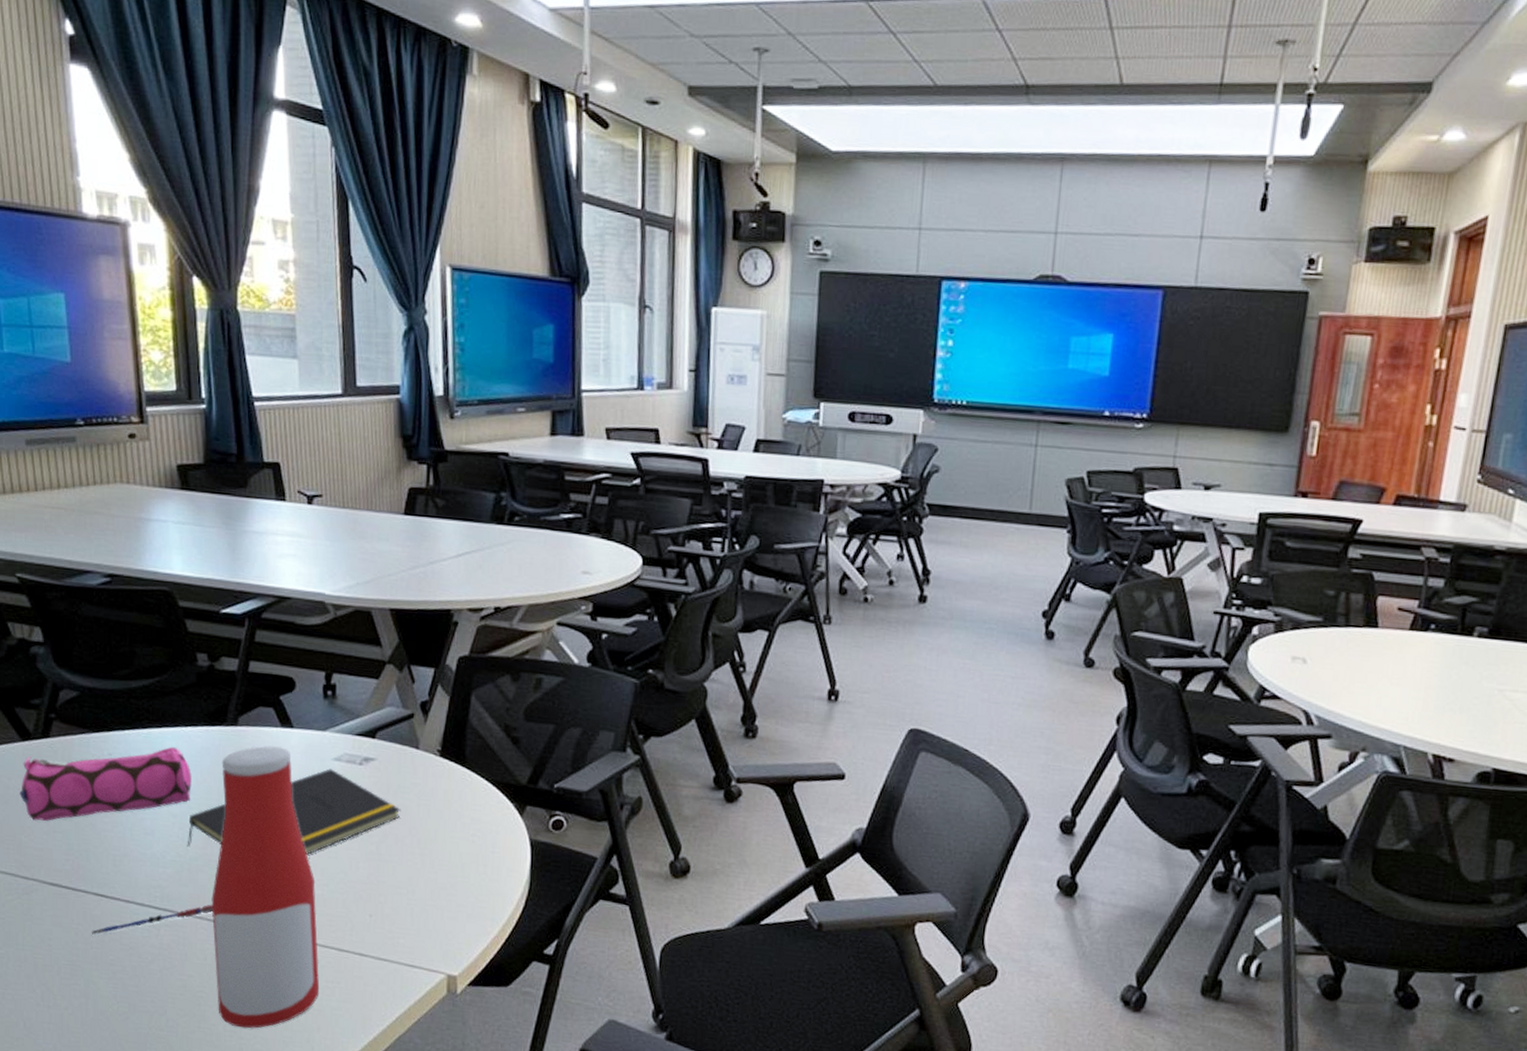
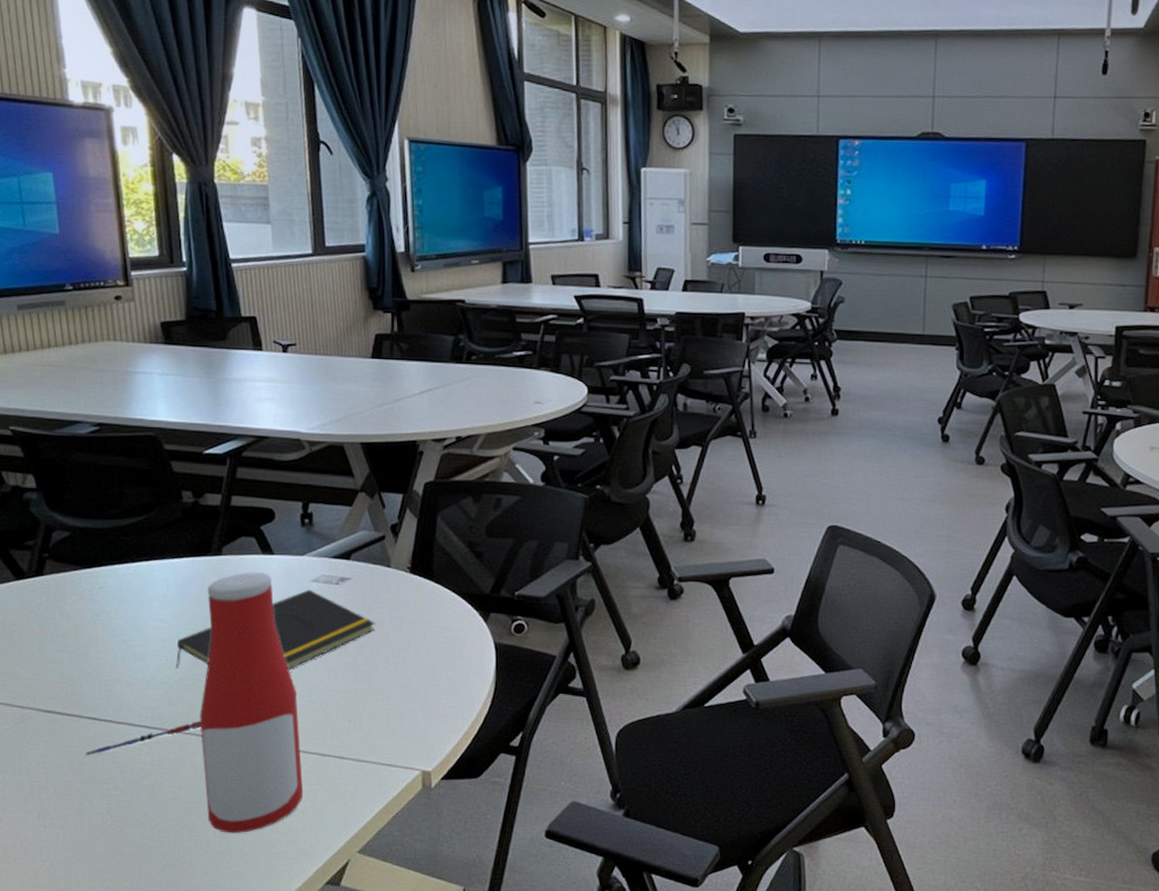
pencil case: present [19,746,192,821] -> none [14,577,179,654]

